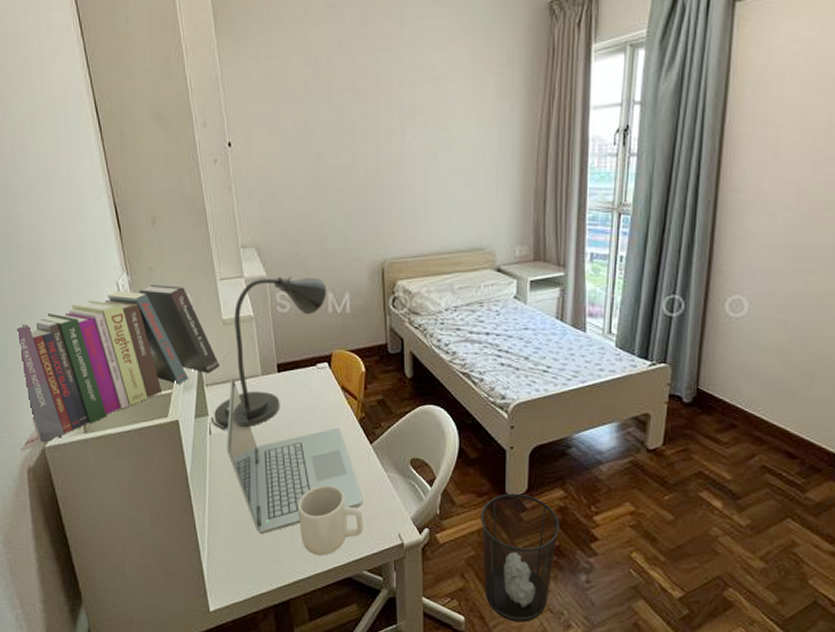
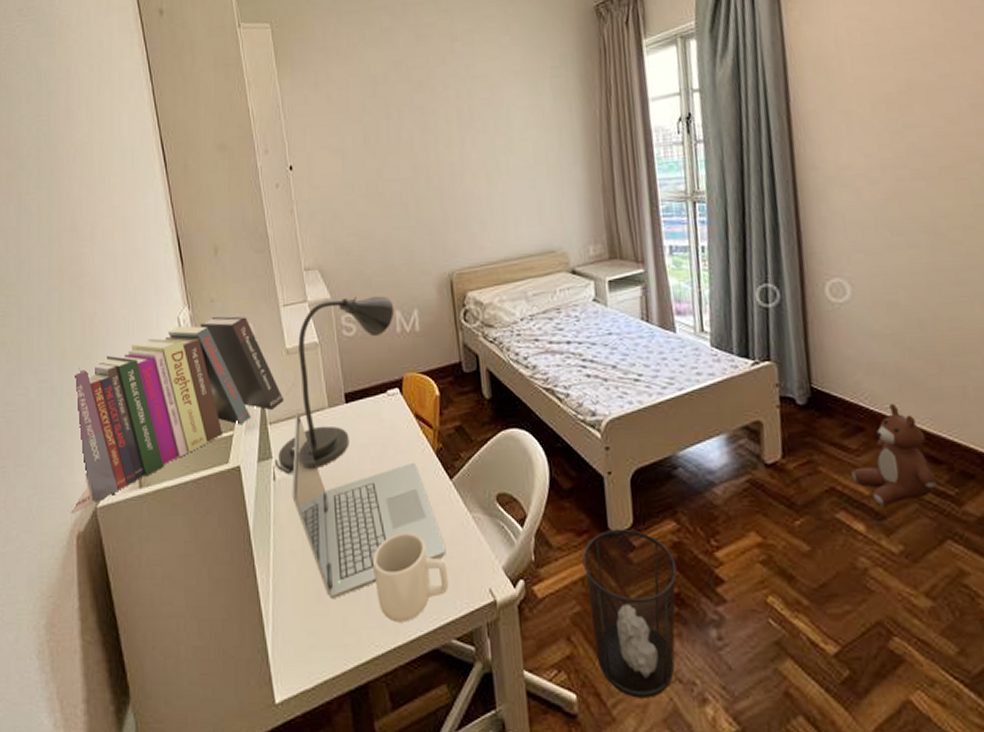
teddy bear: none [719,407,790,489] -> present [851,403,938,506]

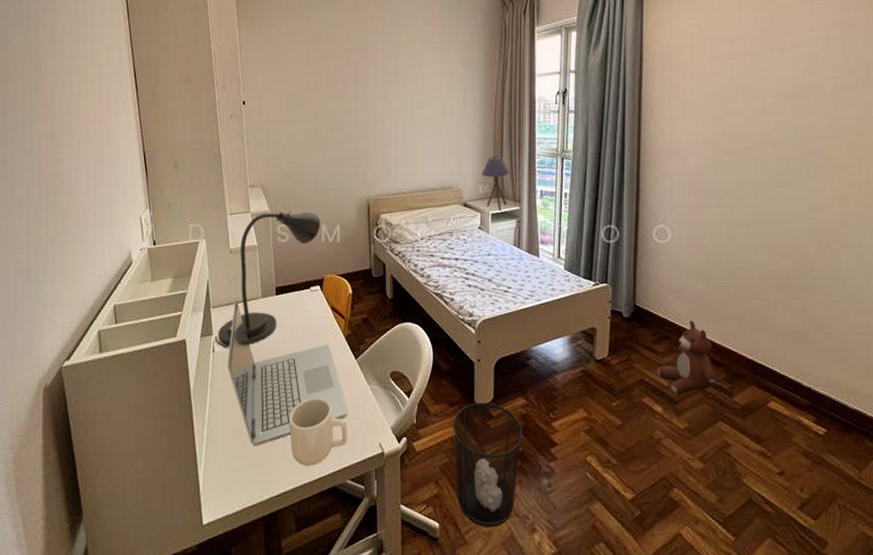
books: present [68,316,285,515] -> none [37,219,226,371]
table lamp: none [590,207,628,277] -> present [482,156,510,211]

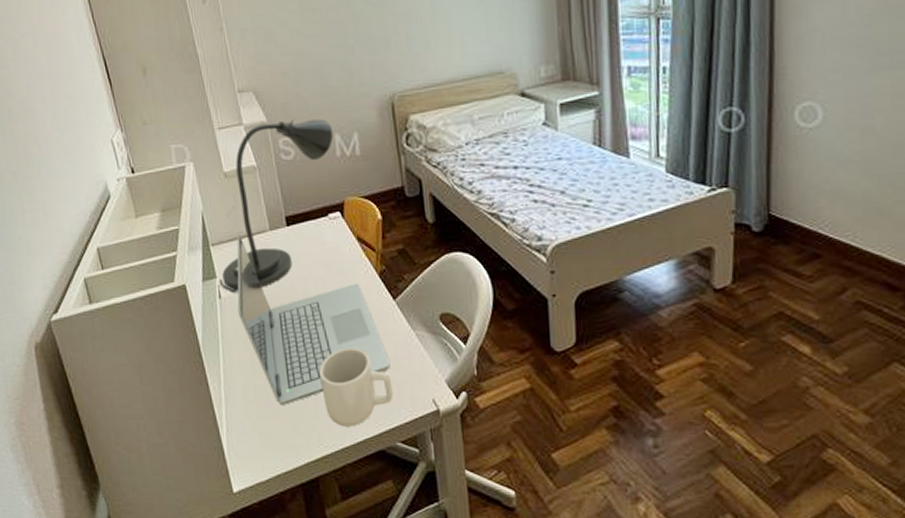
waste bin: present [453,402,523,527] -> none [524,347,618,496]
table lamp: present [482,156,510,211] -> none [542,23,583,99]
teddy bear: present [657,320,717,394] -> none [803,231,892,330]

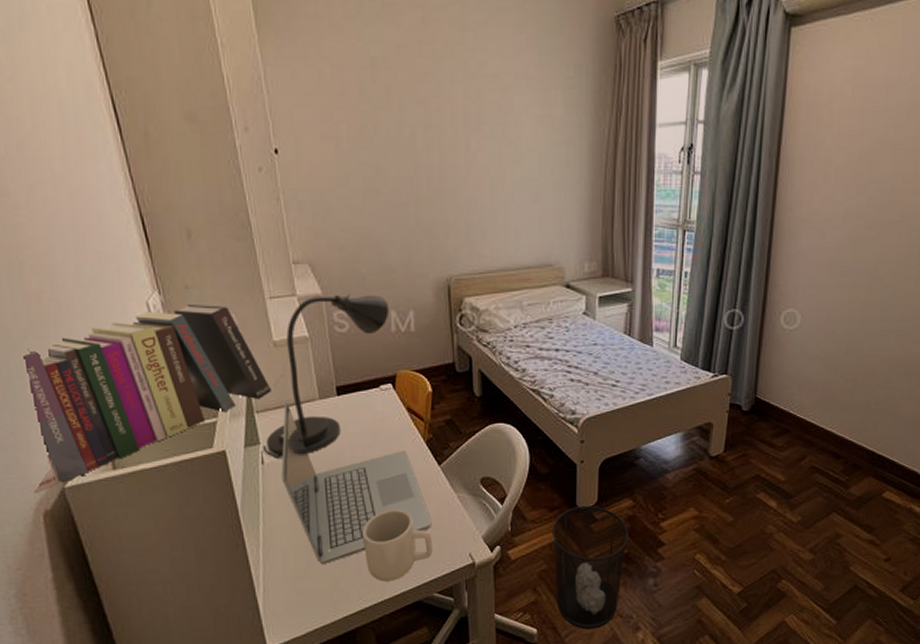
books: none [14,139,226,327] -> present [23,305,273,494]
waste bin: none [524,347,618,496] -> present [552,505,629,630]

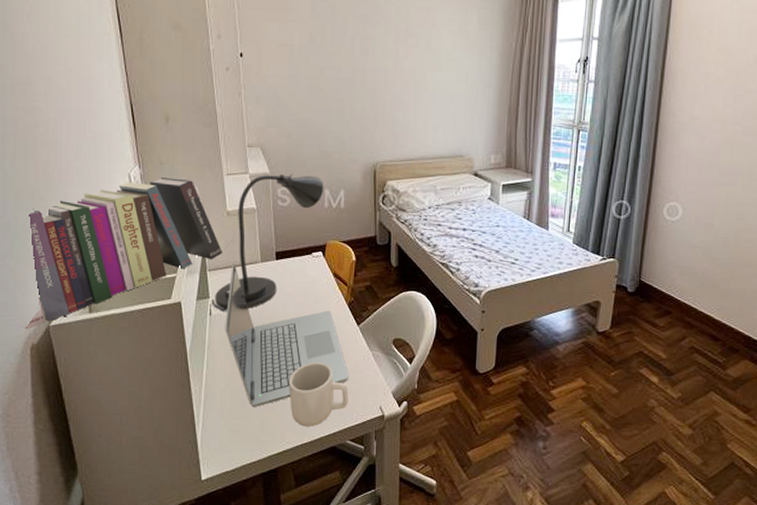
waste bin: present [552,505,629,630] -> none [453,370,522,485]

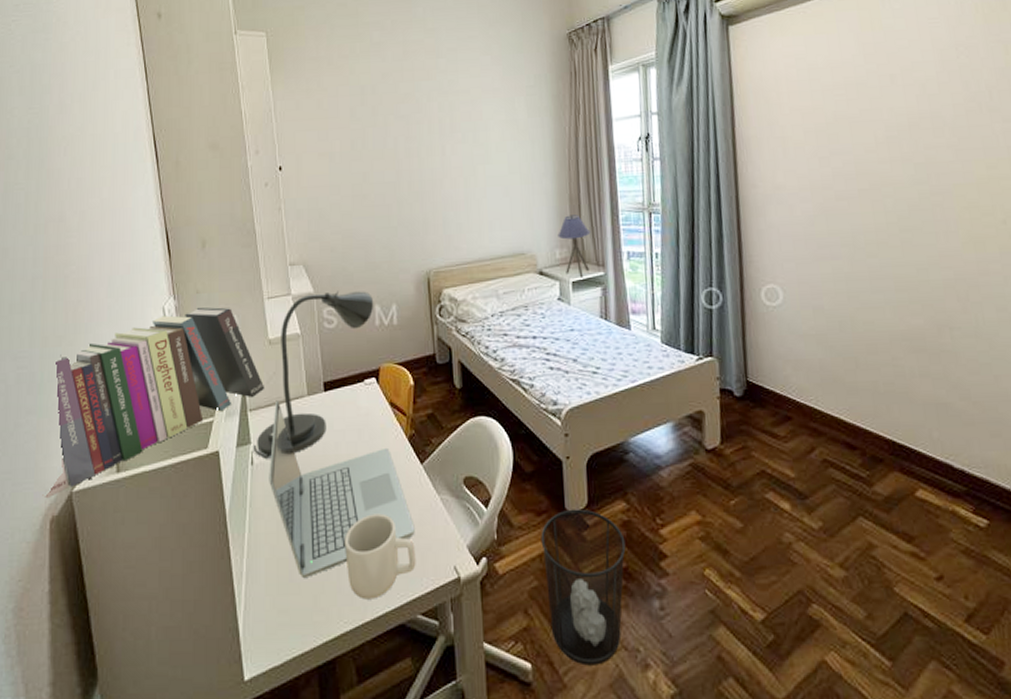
waste bin: none [453,370,522,485] -> present [541,508,626,666]
table lamp: none [494,125,524,182] -> present [557,215,591,278]

